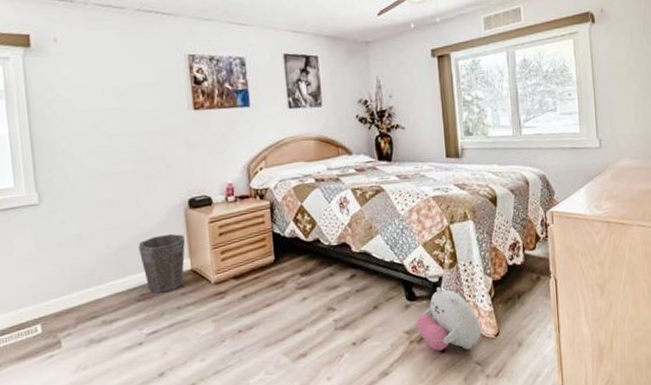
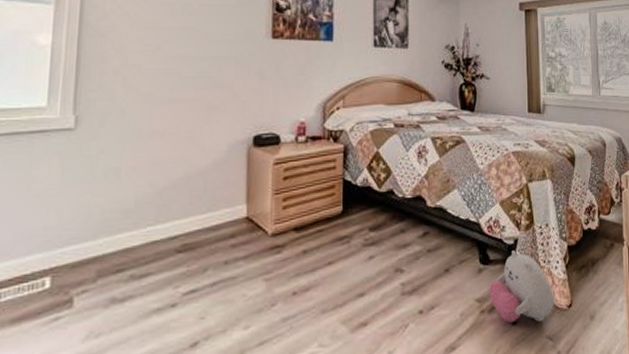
waste bin: present [138,233,185,293] -> none [187,173,243,244]

